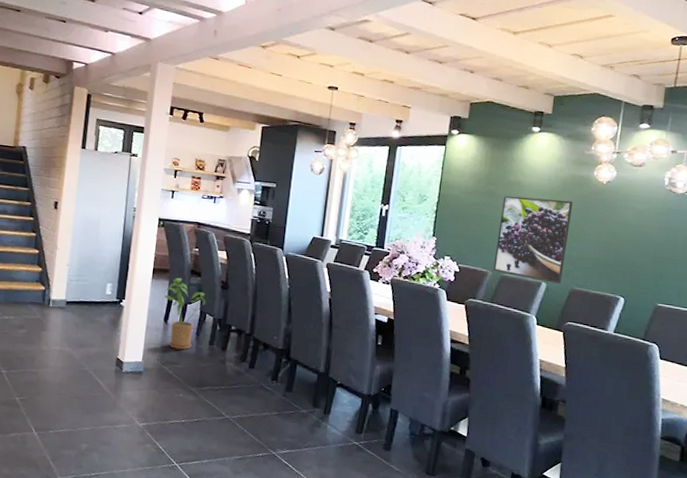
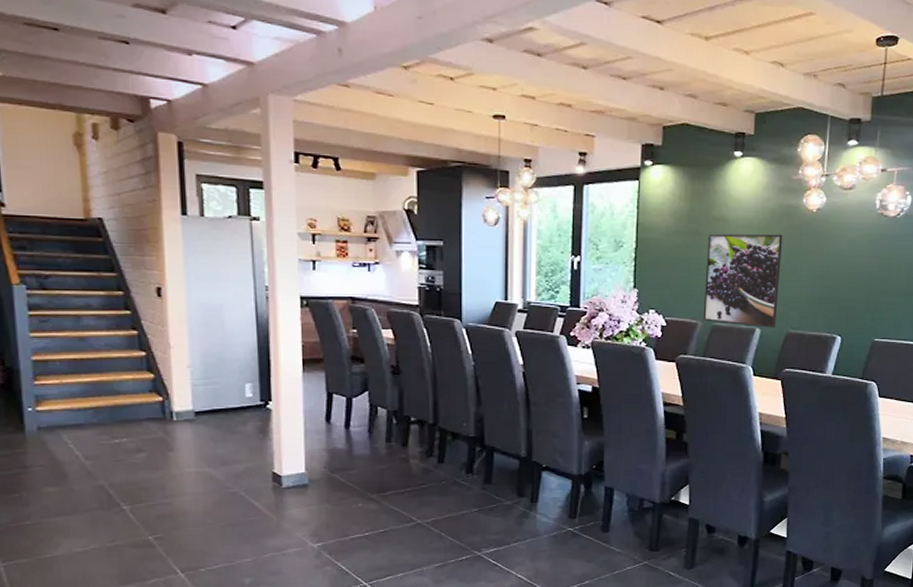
house plant: present [164,277,206,350] -> none [321,367,376,453]

